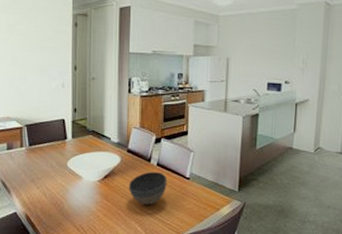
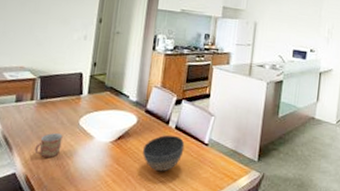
mug: none [30,175,54,197] -> present [34,132,63,158]

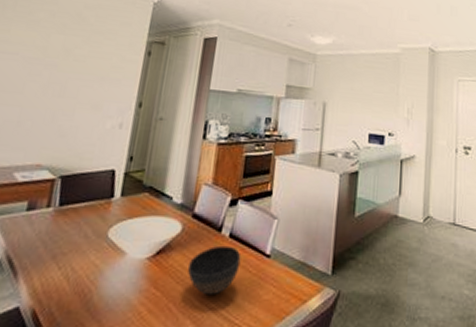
mug: present [34,132,63,158] -> none [47,248,86,283]

